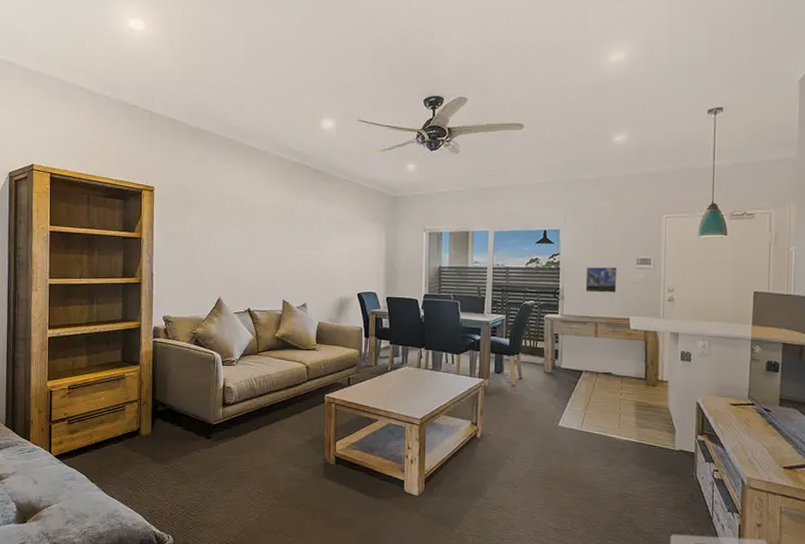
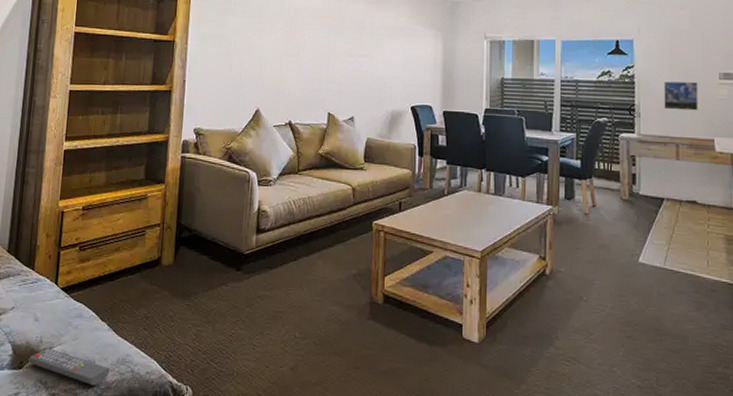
remote control: none [31,506,102,536] -> present [28,348,110,386]

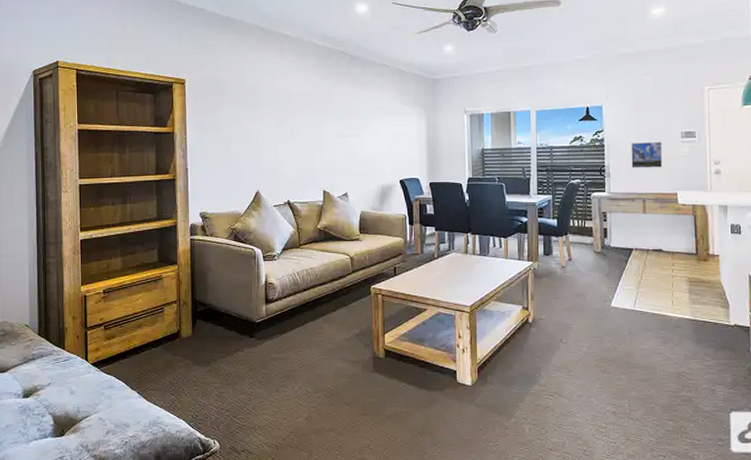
remote control: present [28,348,110,386] -> none [69,417,144,446]

